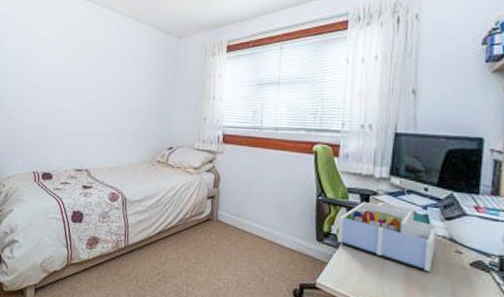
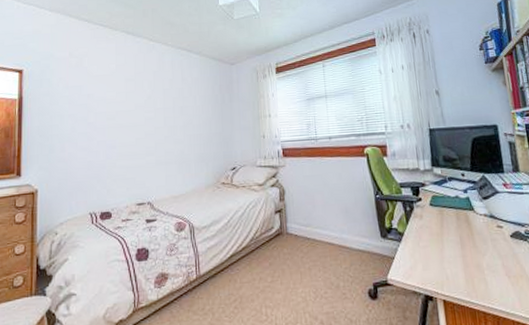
desk organizer: present [338,202,437,272] -> none [397,191,482,250]

